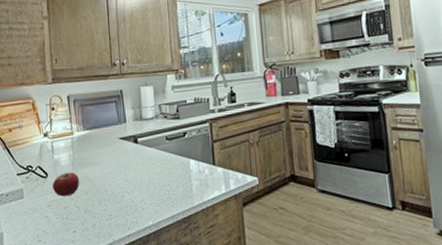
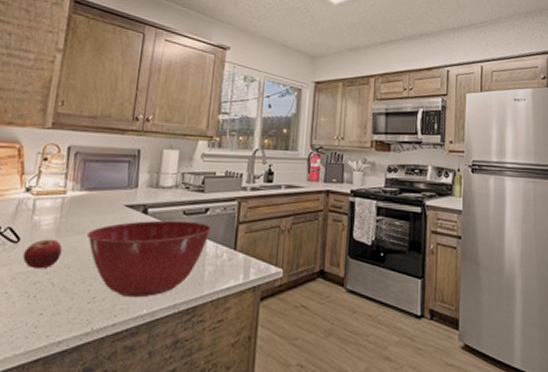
mixing bowl: none [96,144,192,213] -> present [87,220,212,298]

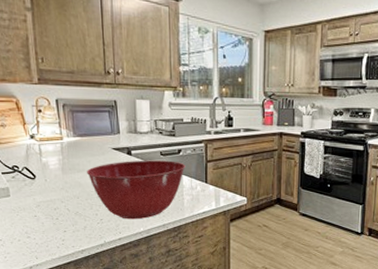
fruit: present [23,239,63,269] -> none [41,176,71,199]

